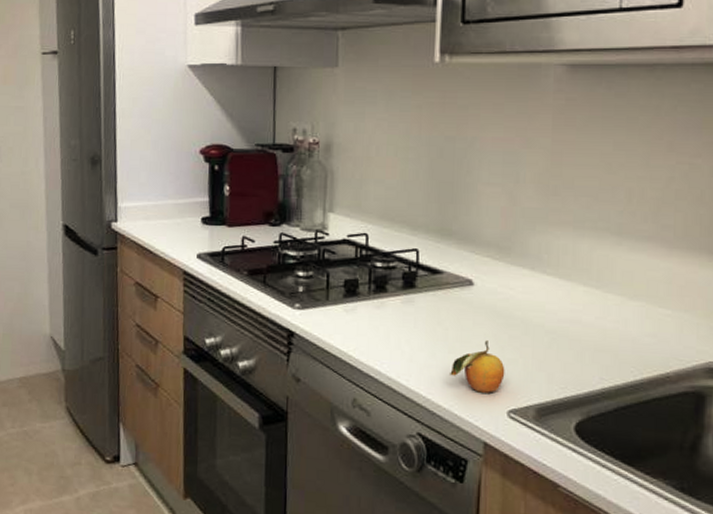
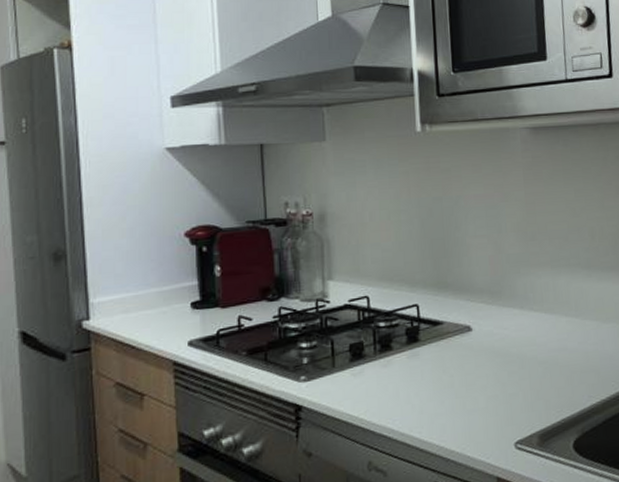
fruit: present [450,340,505,393] -> none [459,380,509,431]

